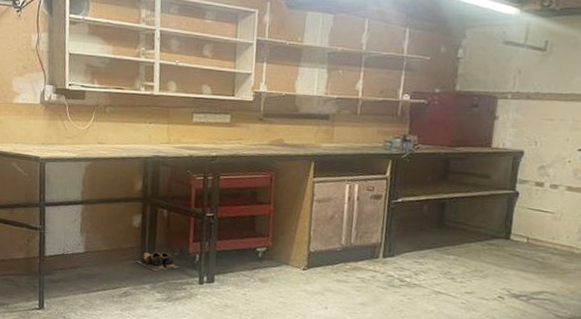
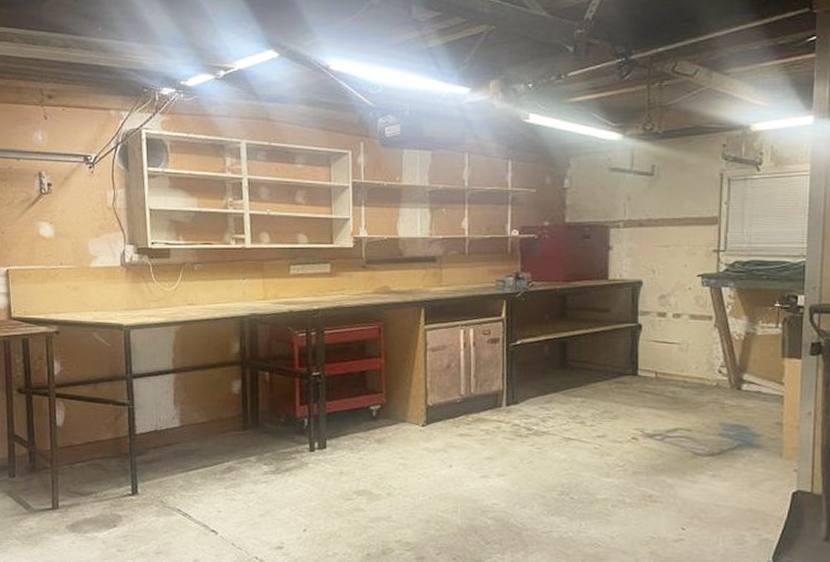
shoes: present [136,251,179,271] -> none [238,418,287,441]

